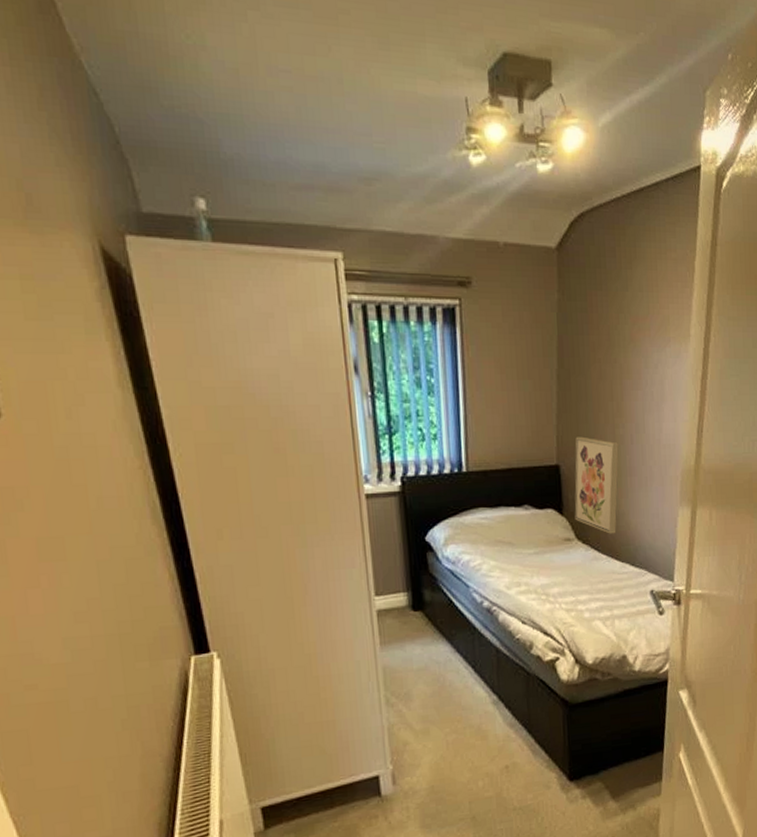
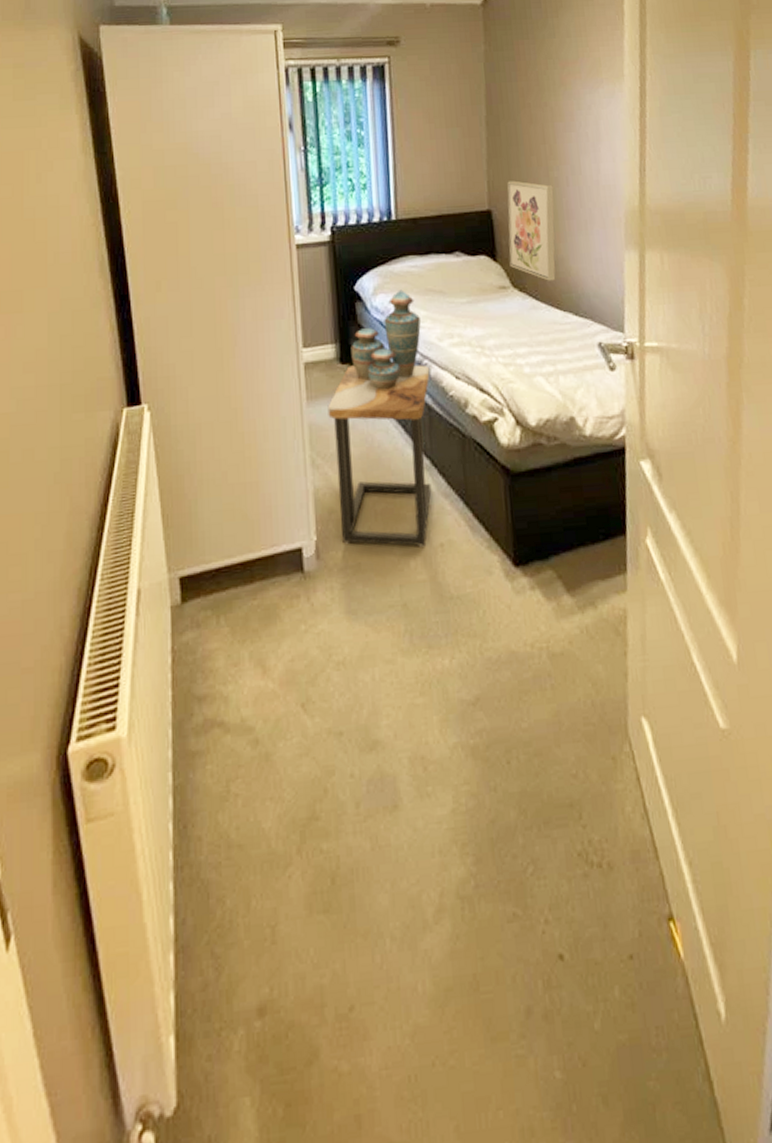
side table: none [400,611,499,771] -> present [327,365,432,547]
decorative jar: none [422,540,490,635] -> present [350,289,421,390]

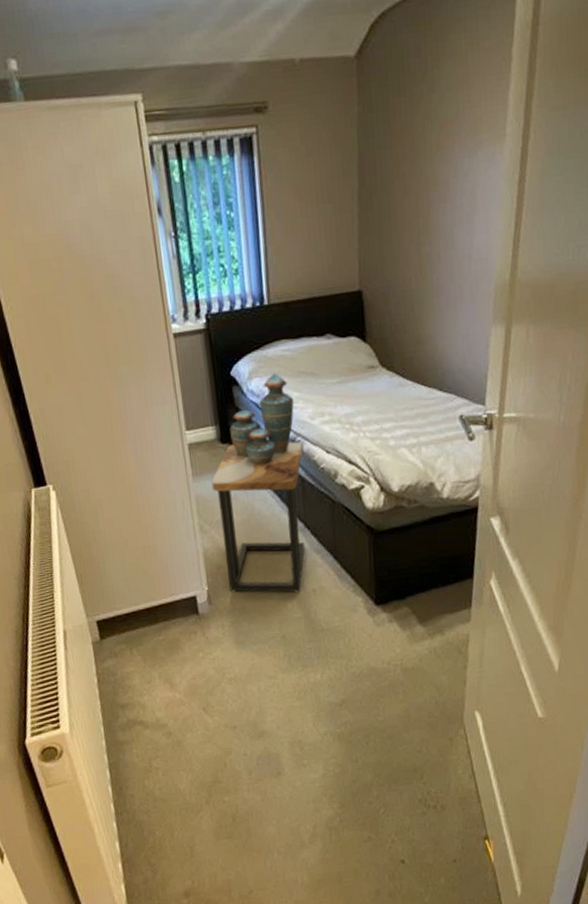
wall art: present [507,180,556,281] -> none [378,258,425,359]

